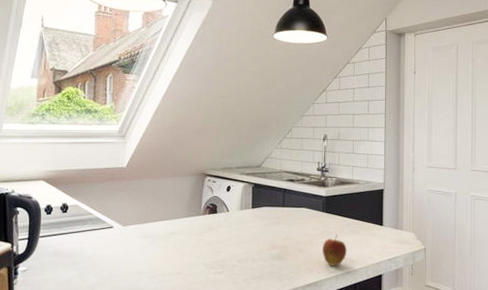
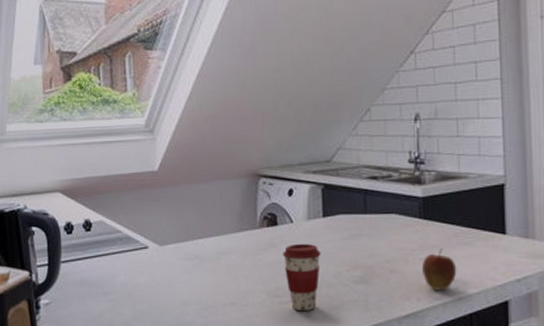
coffee cup: none [219,227,249,280] -> present [282,243,321,312]

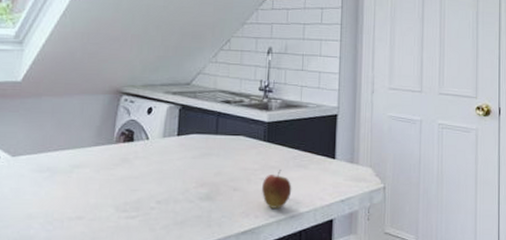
coffee cup: present [282,243,321,312] -> none [134,159,172,227]

